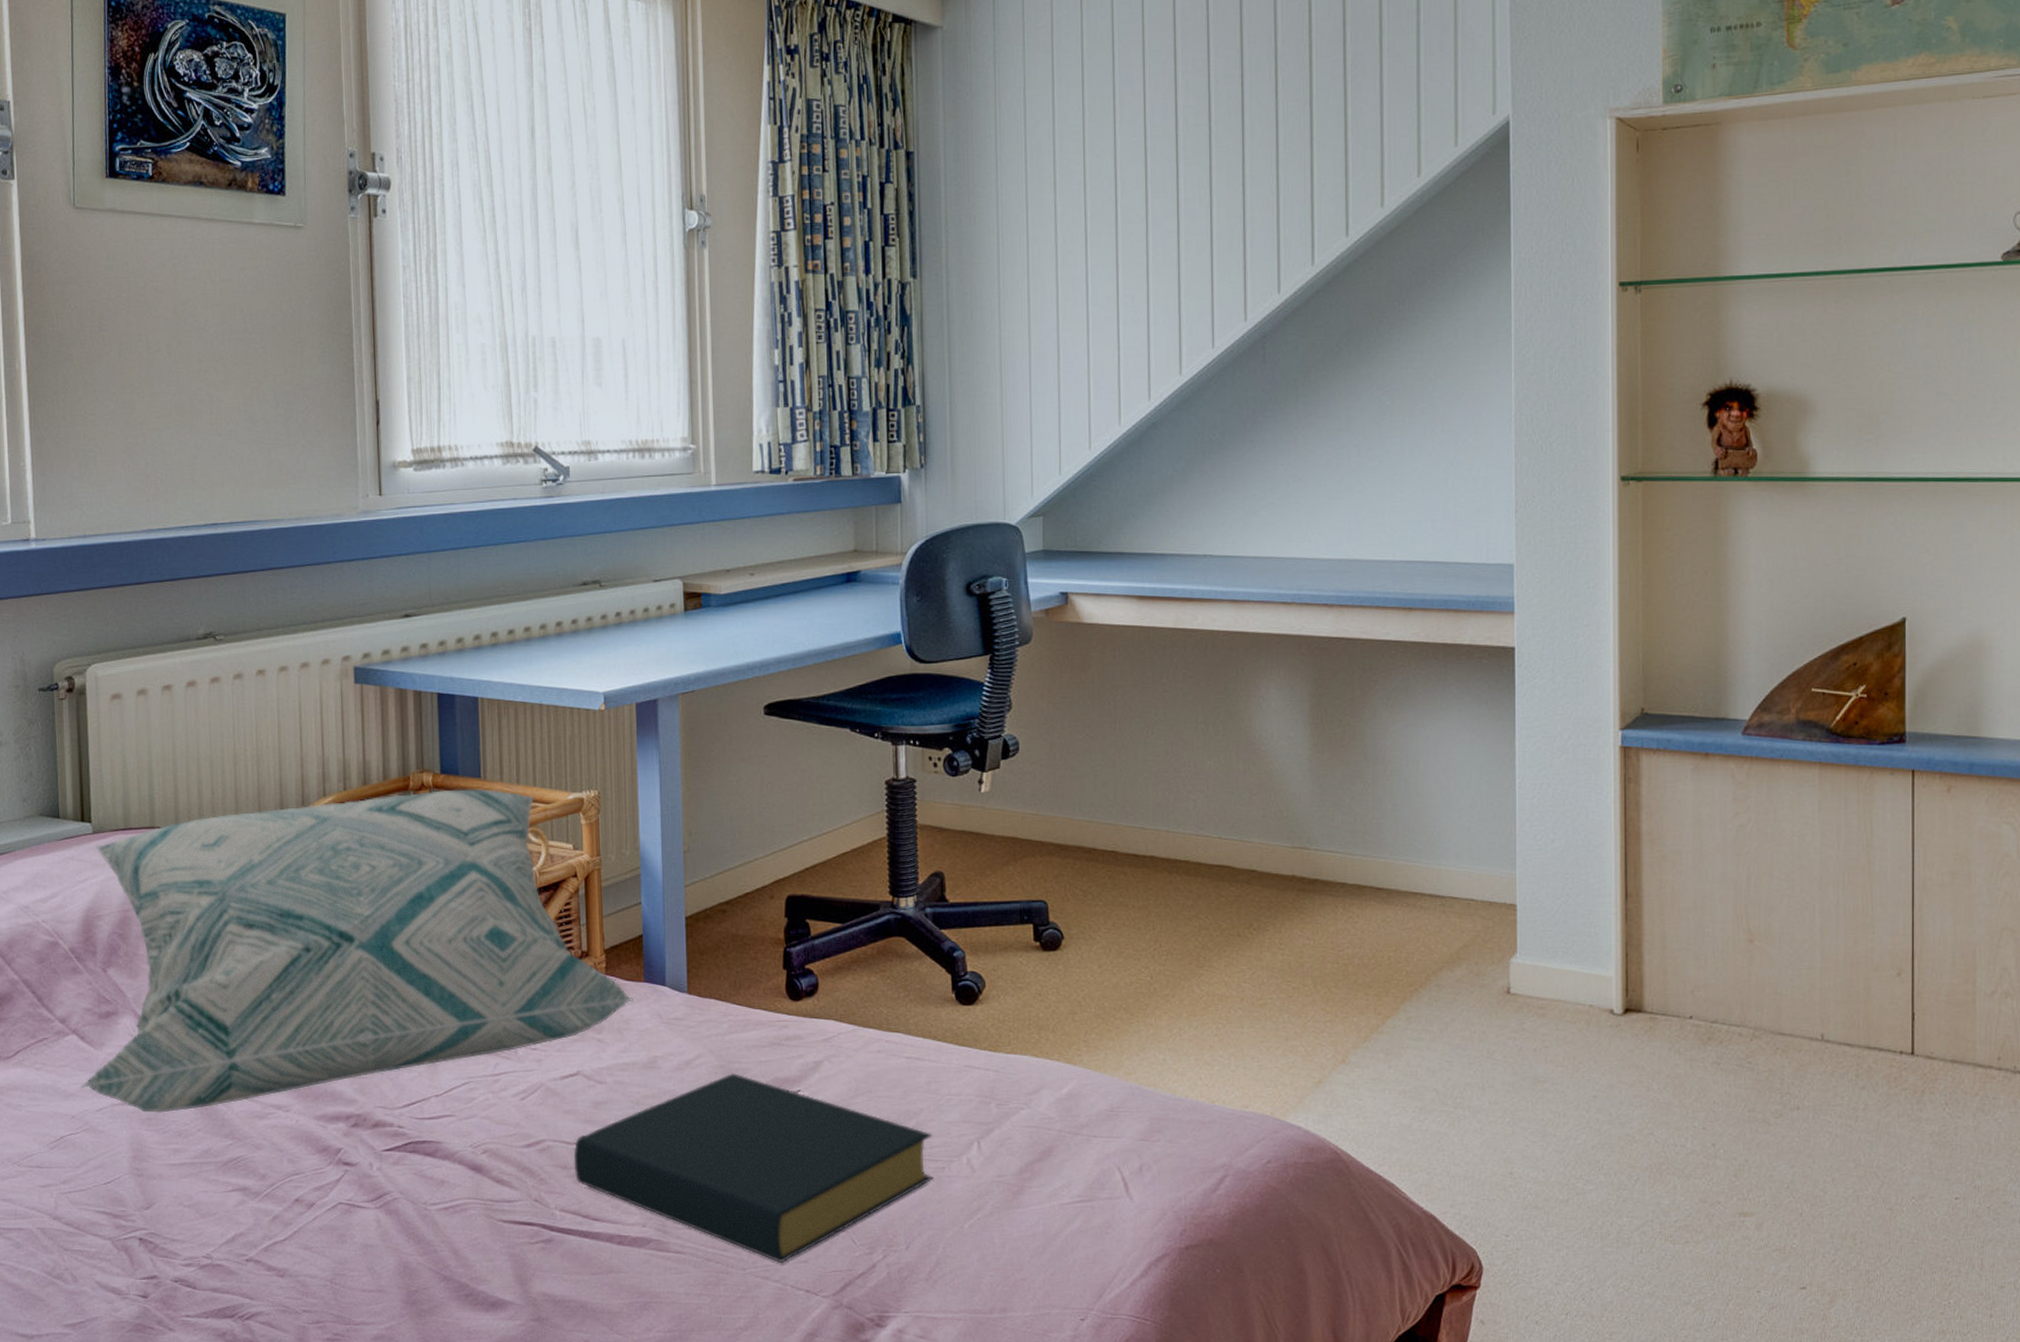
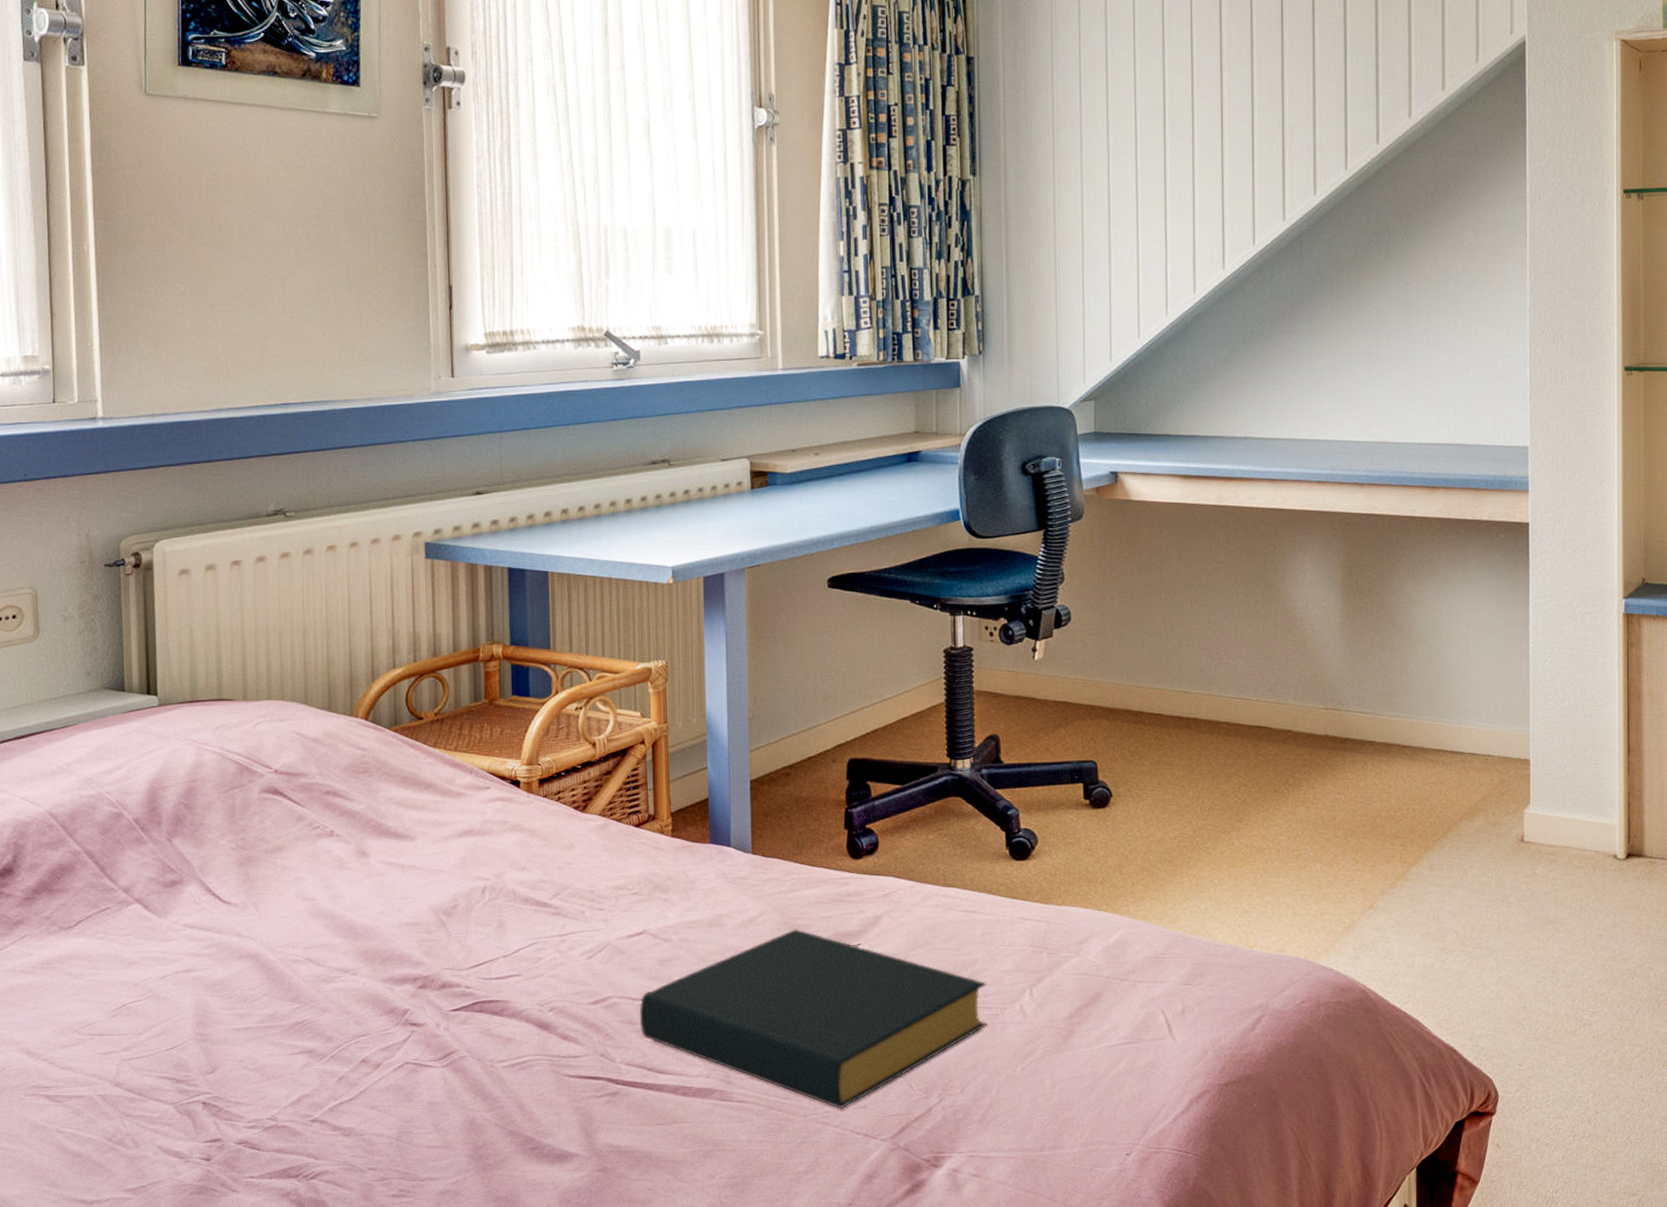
decorative pillow: present [79,789,635,1113] -> none [142,660,700,979]

